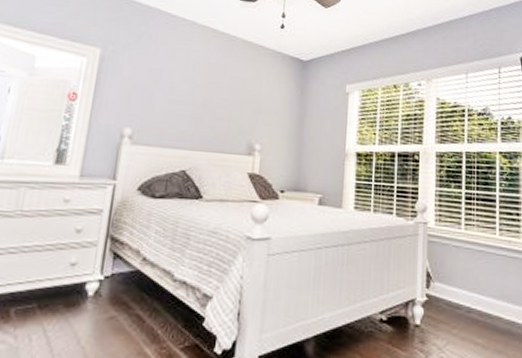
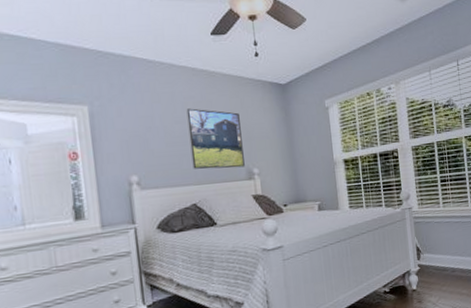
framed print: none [191,68,252,141] -> present [186,108,245,169]

